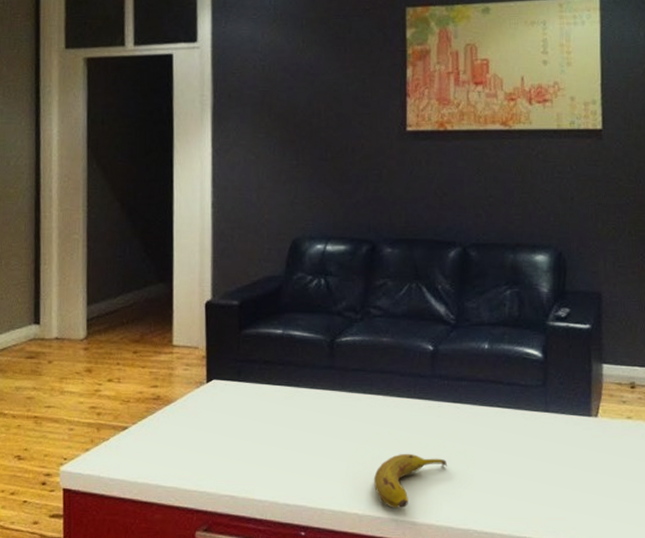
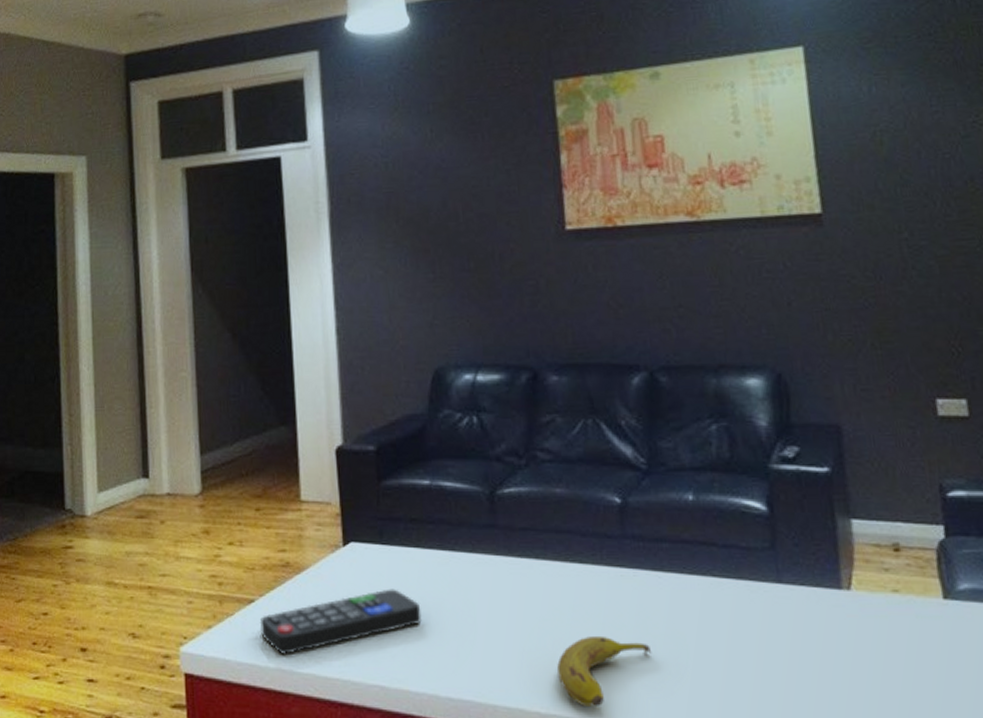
remote control: none [131,417,268,473] -> present [259,589,422,656]

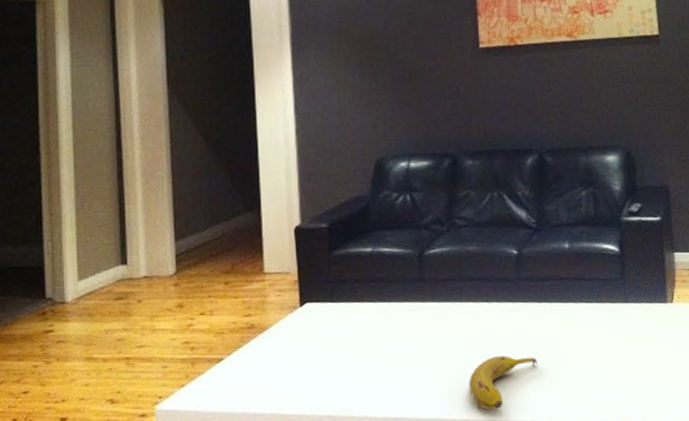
remote control: present [259,589,422,656] -> none [227,337,364,402]

